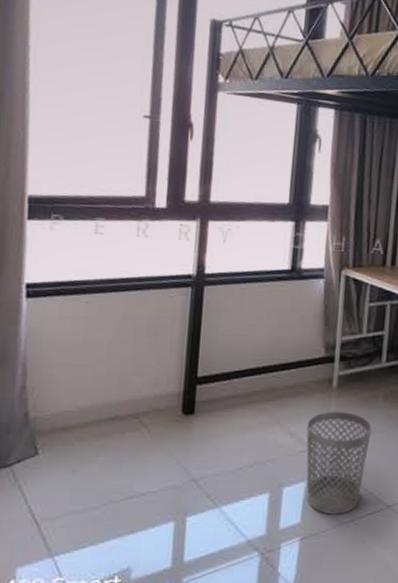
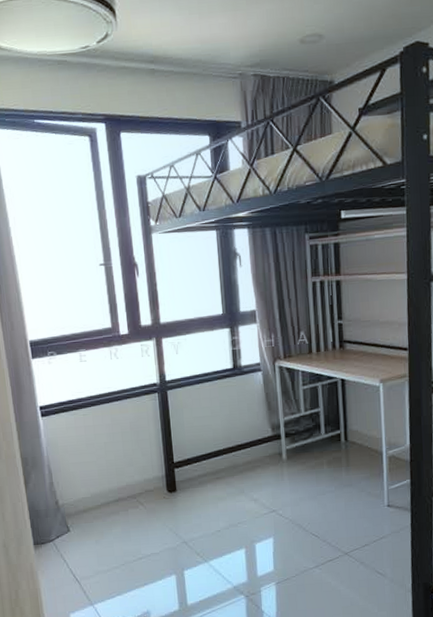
wastebasket: present [306,411,372,515] -> none [267,478,322,563]

